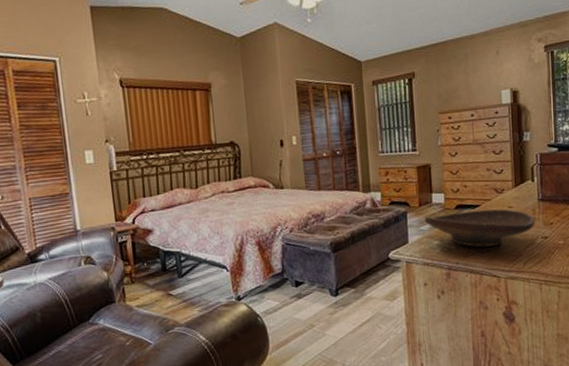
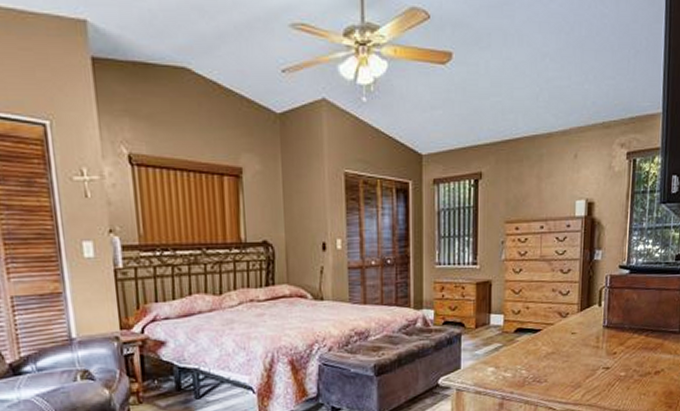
decorative bowl: present [424,209,535,247] -> none [479,334,598,376]

